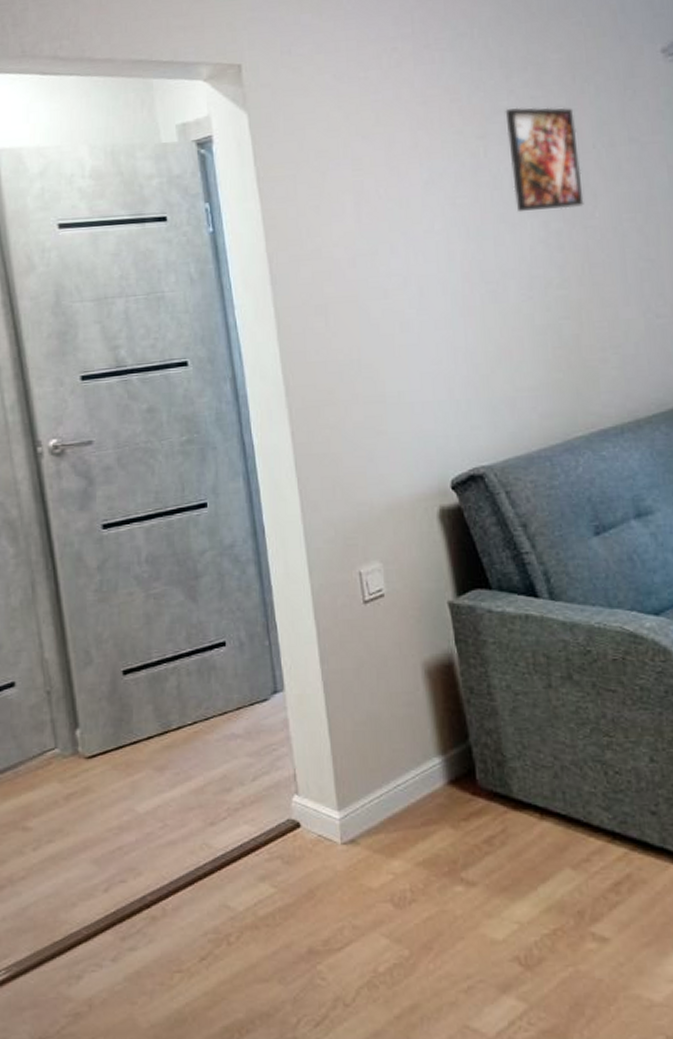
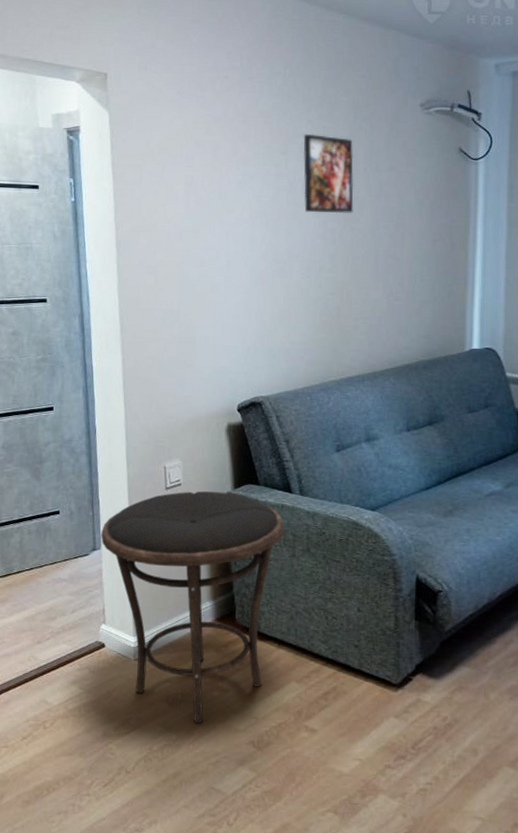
side table: none [283,602,534,933] -> present [101,491,285,724]

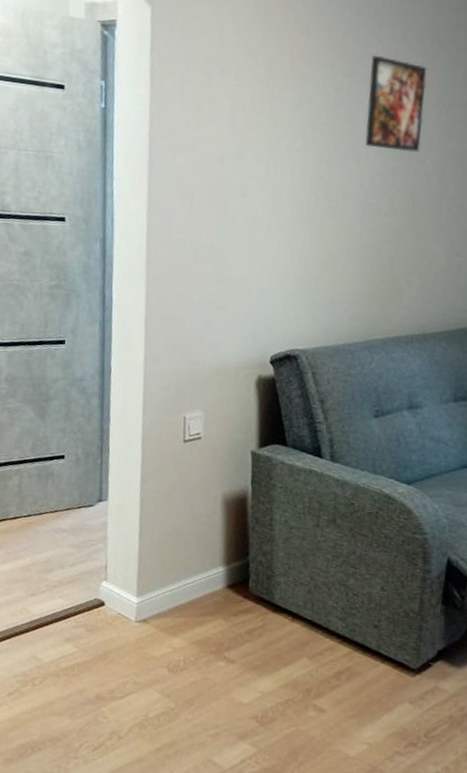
side table: present [101,491,285,724] -> none [108,446,311,694]

